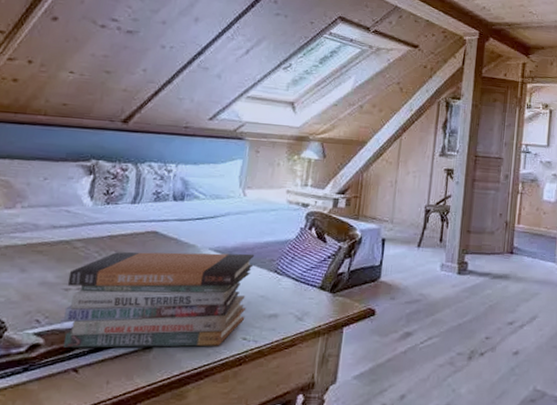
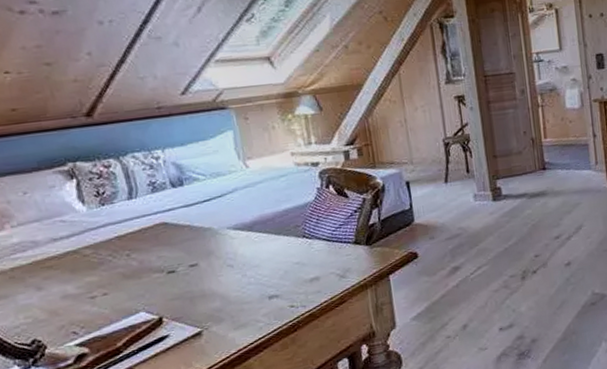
book stack: present [62,252,255,348] -> none [88,224,287,351]

